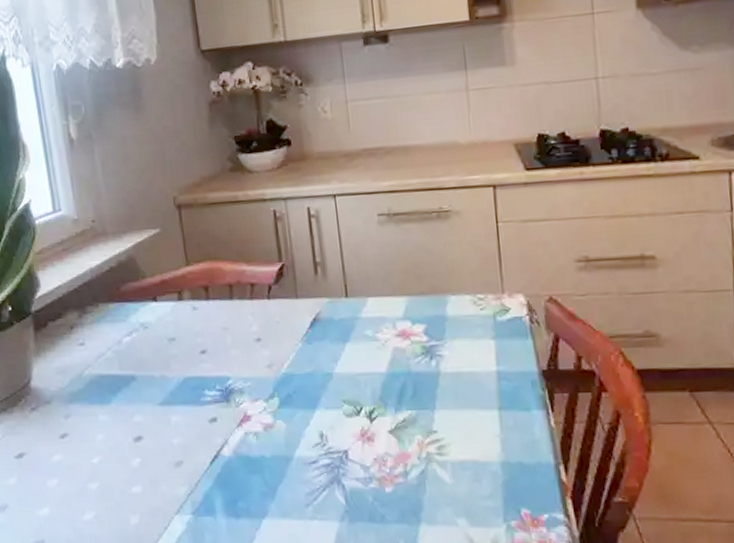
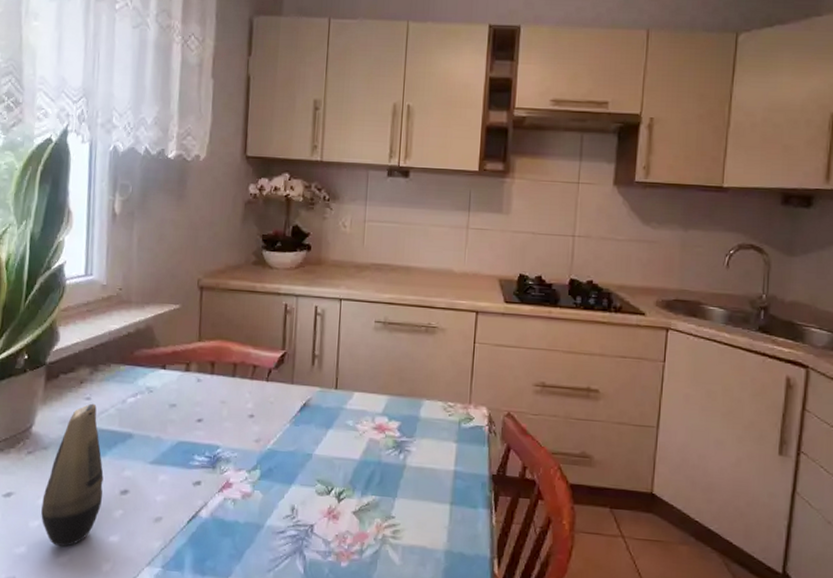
cosmetic container: none [55,348,117,503] -> present [41,403,104,547]

